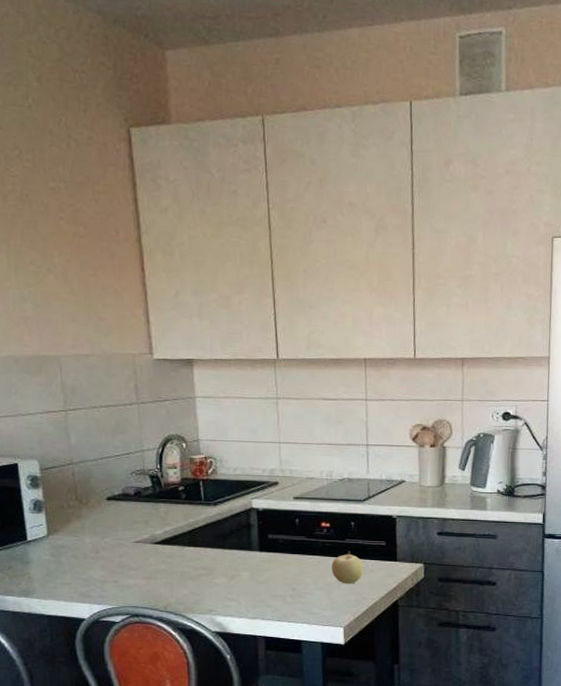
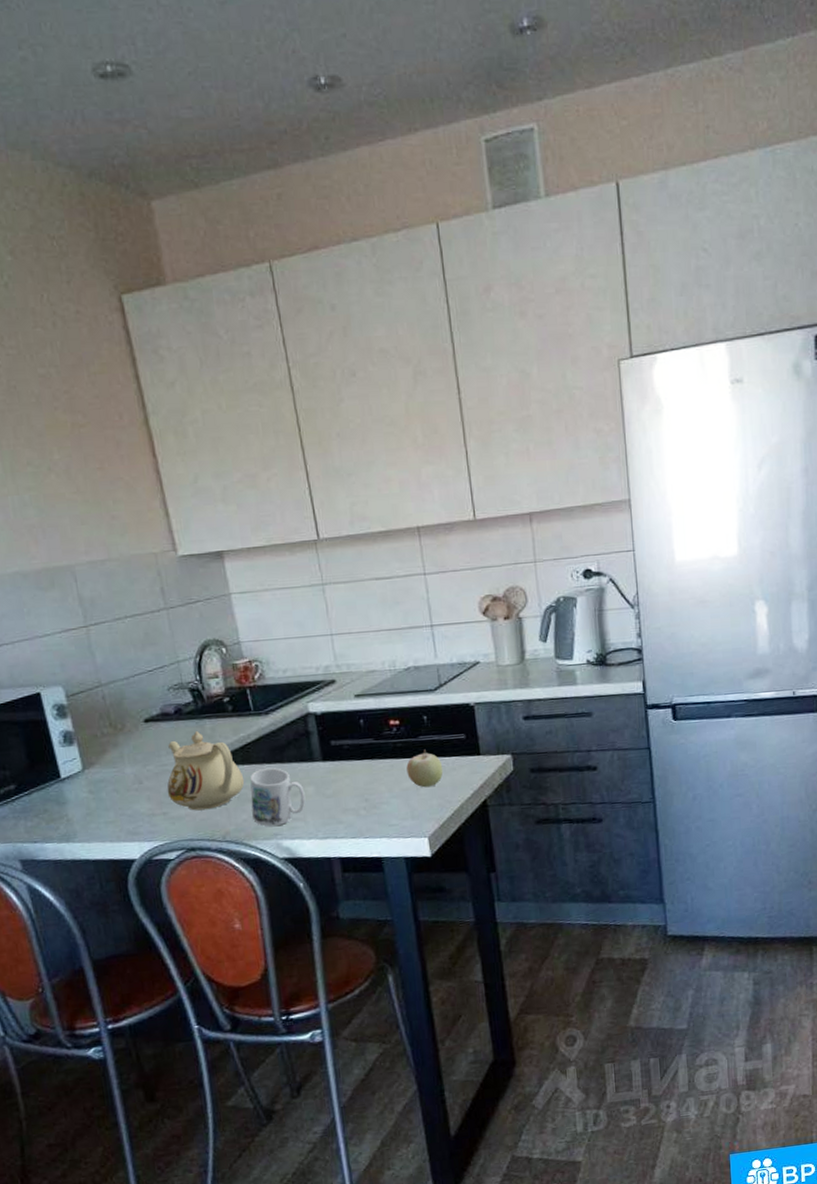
teapot: none [120,513,189,582] -> present [167,731,245,811]
mug: none [193,552,241,604] -> present [250,768,306,827]

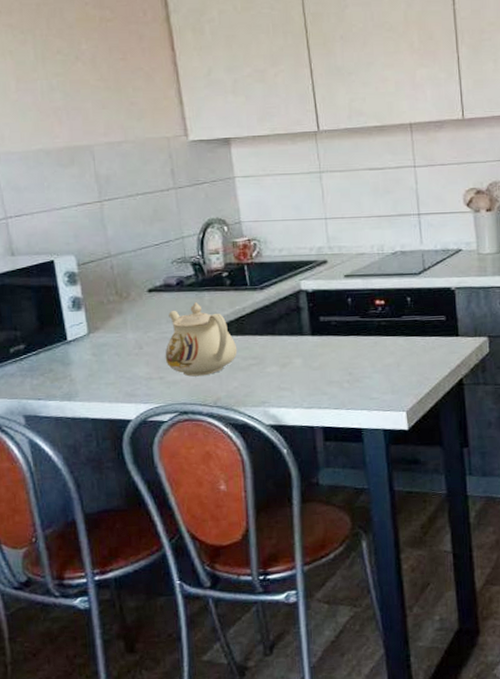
mug: present [250,768,306,827] -> none [242,340,293,395]
fruit: present [406,749,444,788] -> none [389,328,424,365]

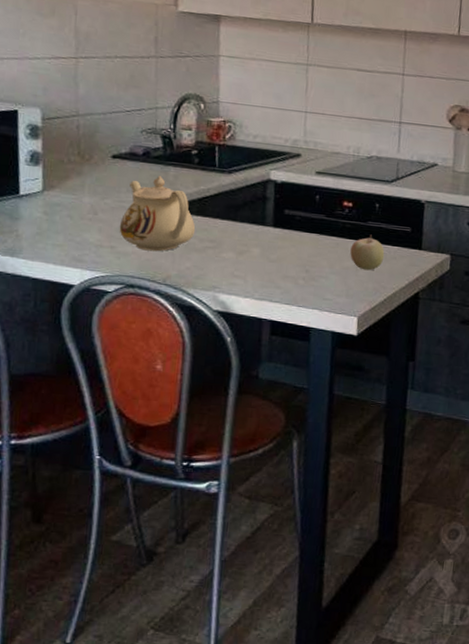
fruit: none [389,328,424,365] -> present [350,234,385,271]

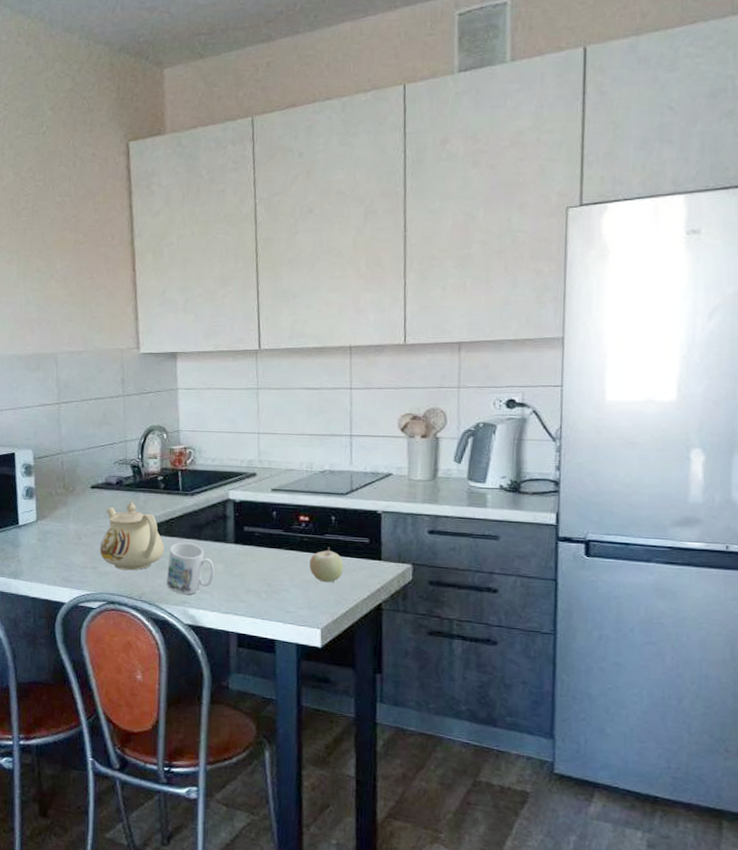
mug: none [196,223,251,280] -> present [167,542,215,595]

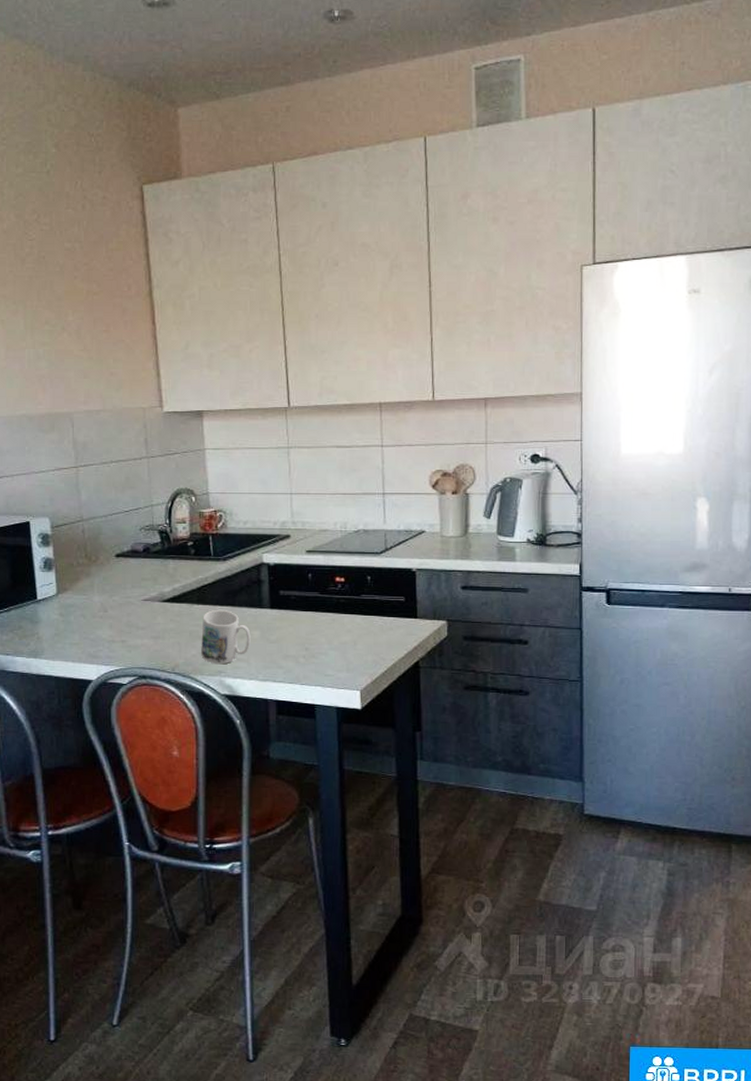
teapot: present [99,502,165,571] -> none [128,570,198,642]
fruit: present [309,547,344,583] -> none [347,607,381,644]

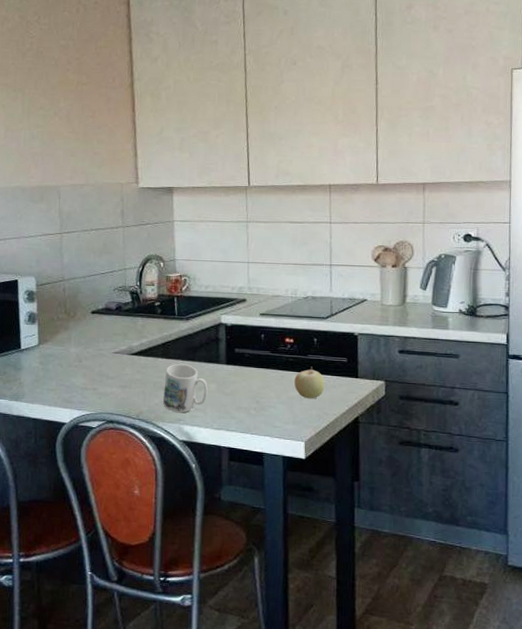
fruit: none [347,607,381,644] -> present [294,366,325,399]

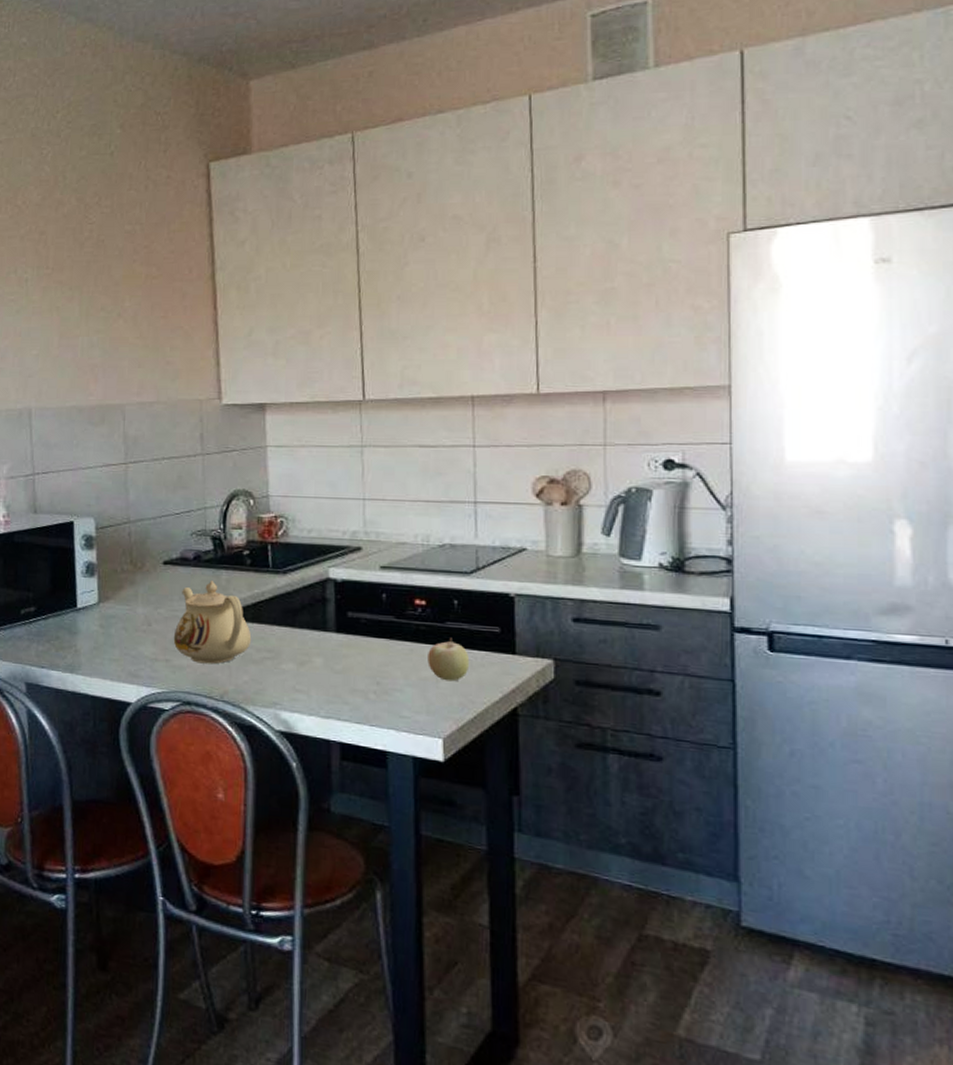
teapot: none [99,326,161,391] -> present [173,581,252,664]
mug: present [163,364,208,413] -> none [254,630,312,695]

